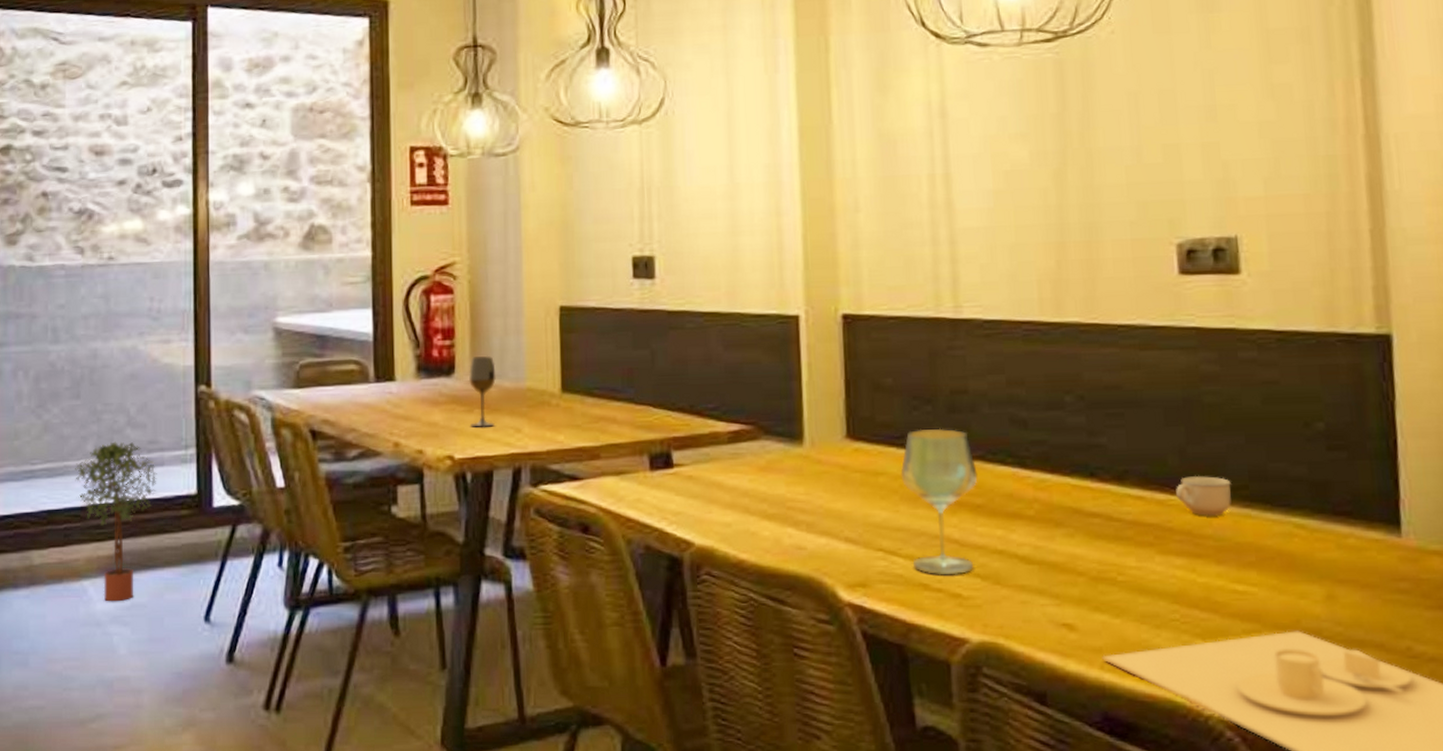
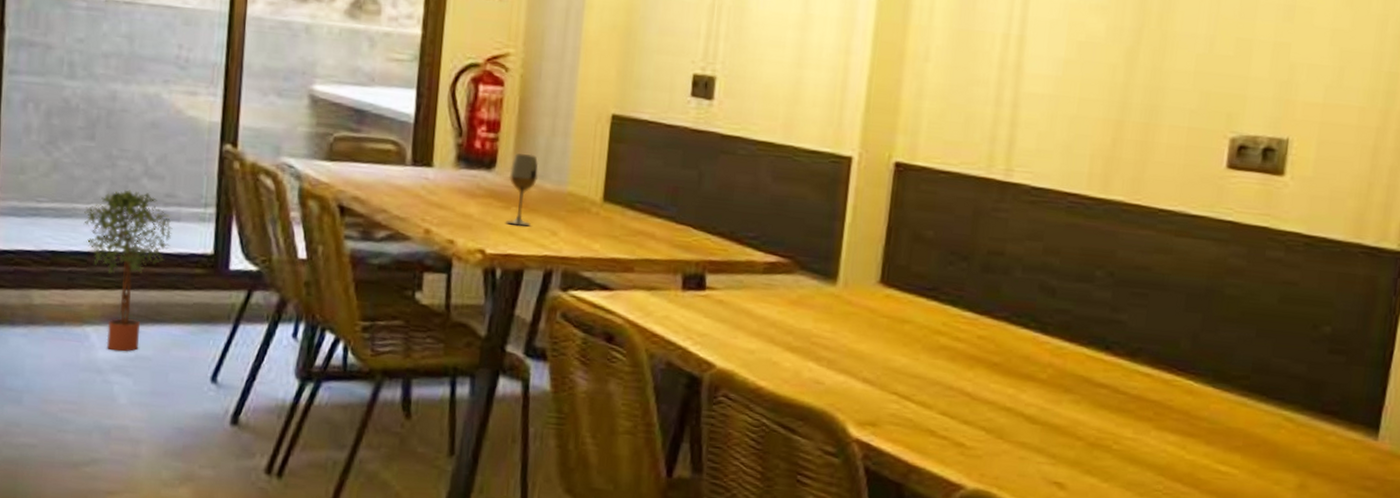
wine glass: present [900,428,978,575] -> none [923,284,1000,426]
cup: present [1176,476,1232,517] -> none [1182,361,1235,401]

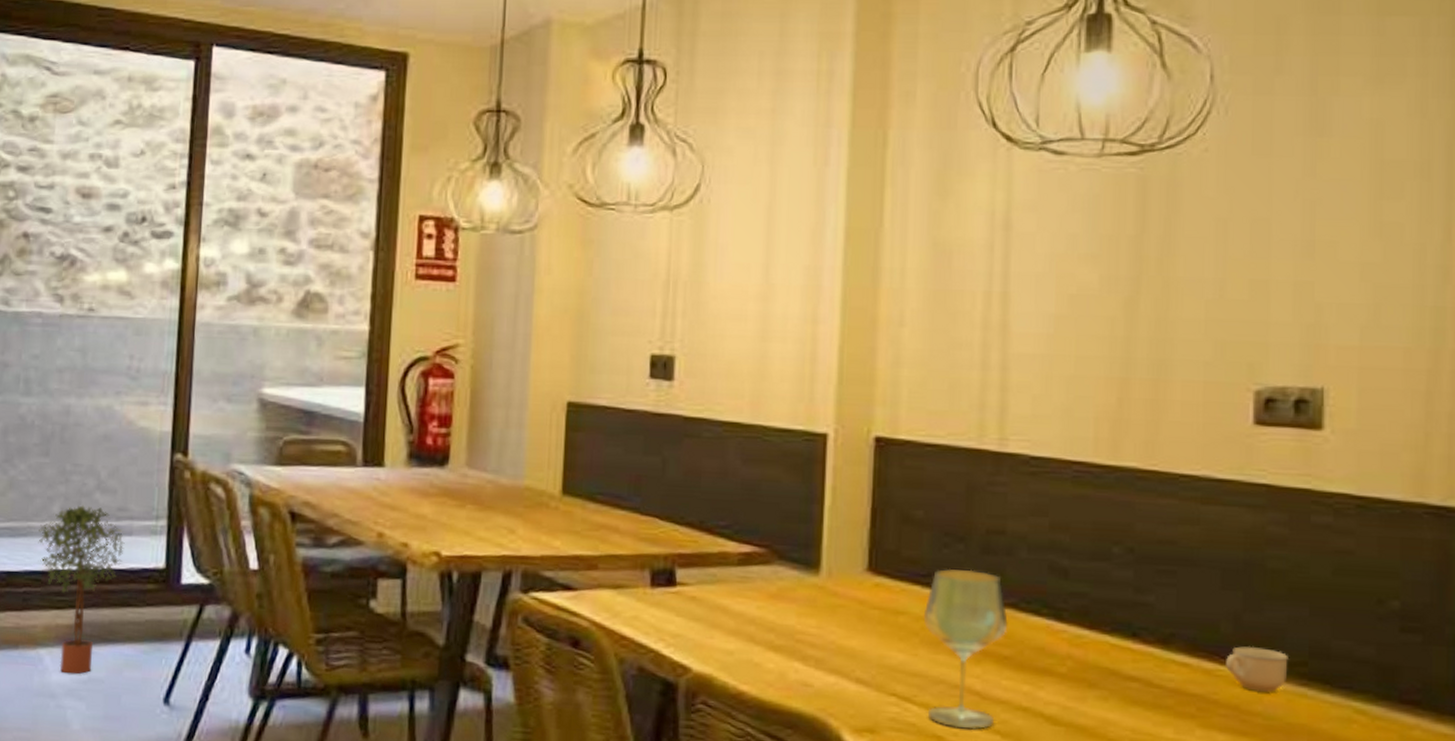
wine glass: present [506,153,539,227] -> none [461,448,493,526]
wine glass: none [923,284,1000,426] -> present [923,569,1008,730]
cup: none [1182,361,1235,401] -> present [1226,646,1288,693]

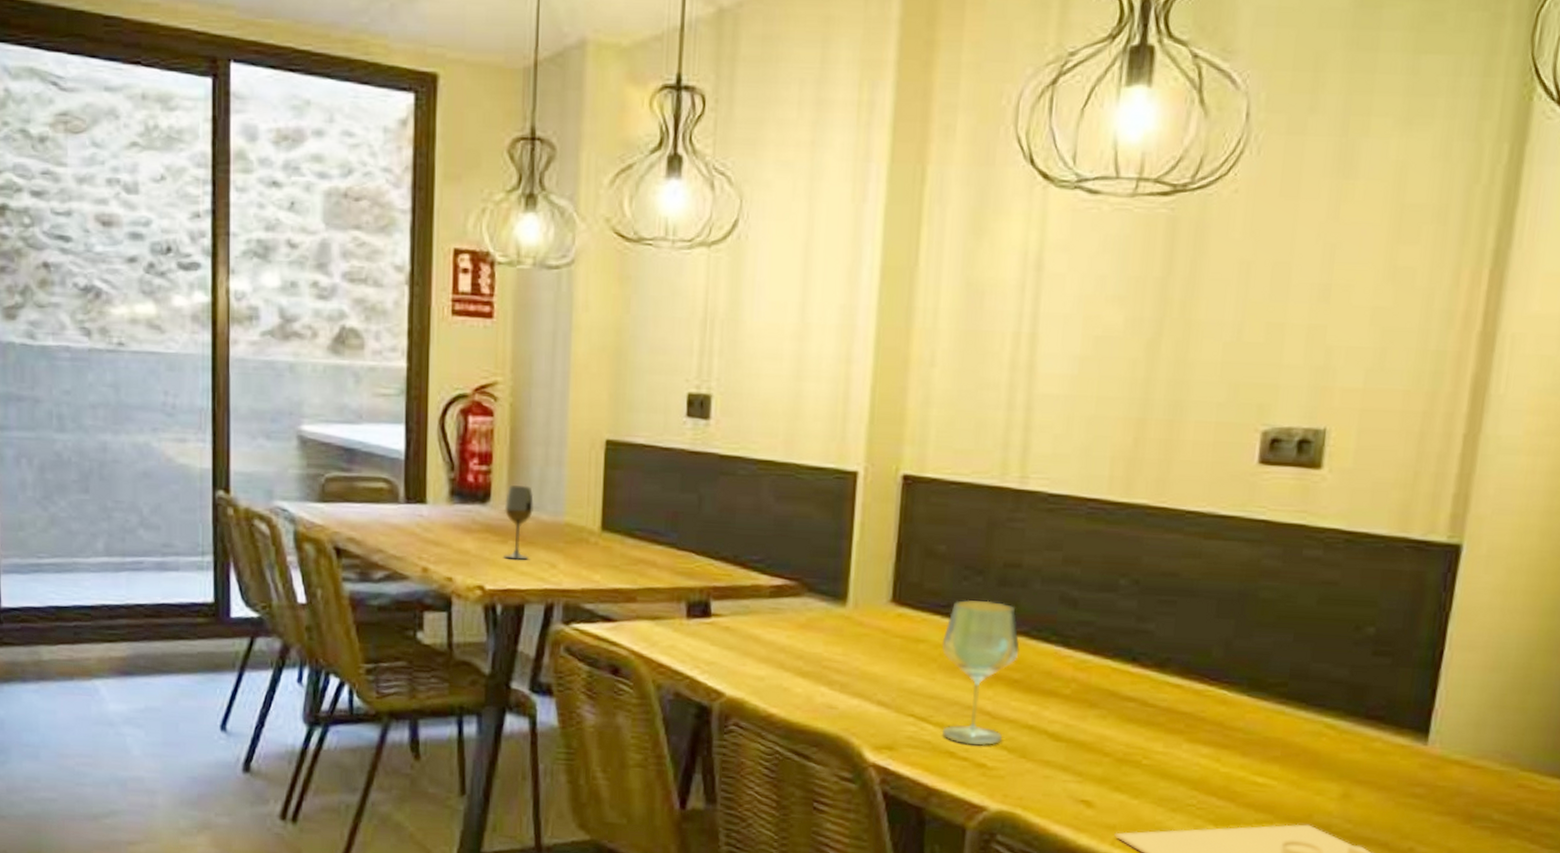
potted tree: present [38,505,125,674] -> none [84,541,172,704]
wine glass: none [461,448,493,526] -> present [504,485,534,561]
cup: present [1226,646,1288,693] -> none [1214,669,1271,711]

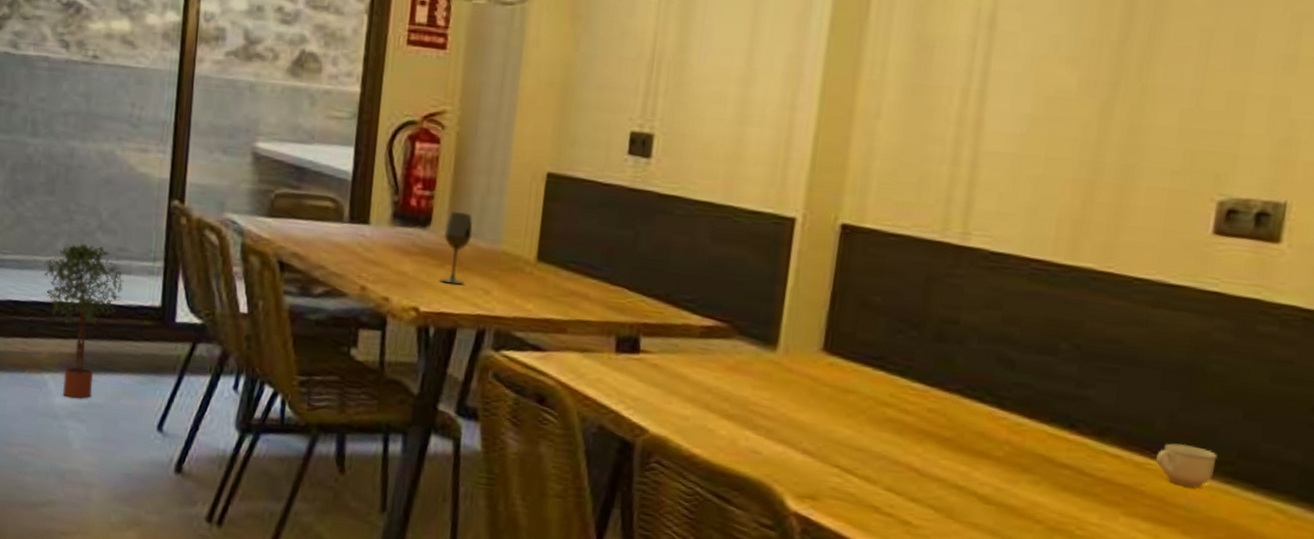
potted tree: none [84,541,172,704] -> present [43,243,124,399]
wine glass: present [941,600,1020,746] -> none [867,353,952,503]
cup: none [1214,669,1271,711] -> present [1156,443,1218,488]

